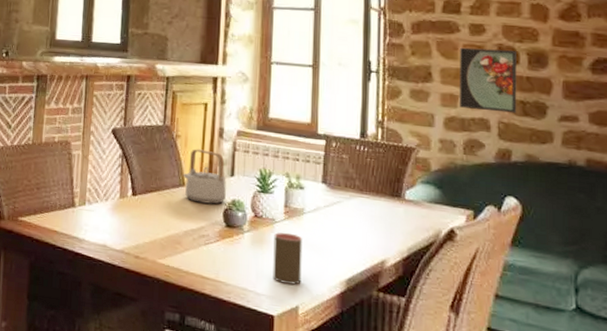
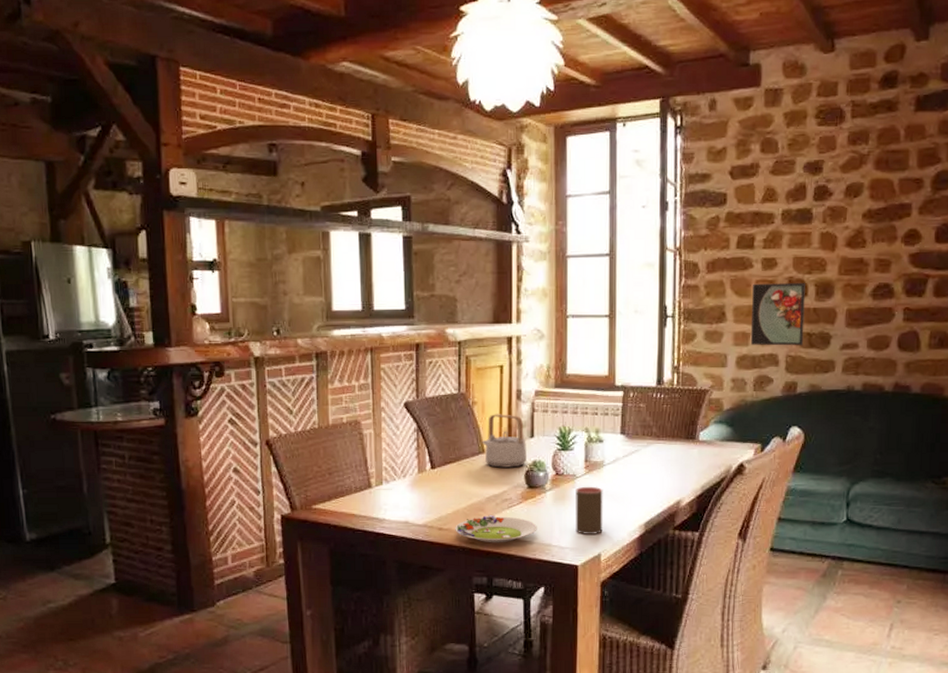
salad plate: none [151,249,233,280] -> present [455,515,537,543]

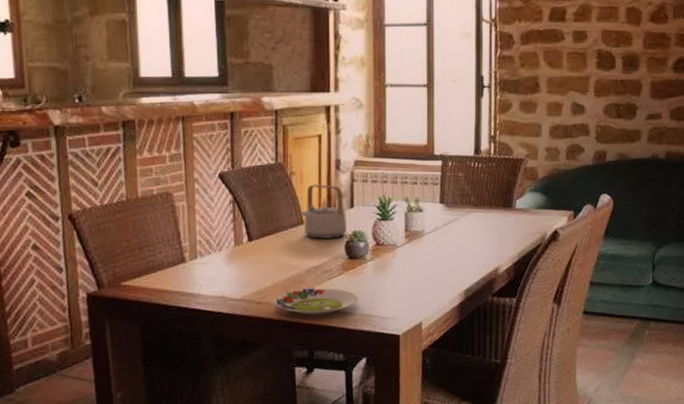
cup: present [575,486,603,534] -> none [396,255,424,304]
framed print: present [750,283,805,346] -> none [563,55,613,116]

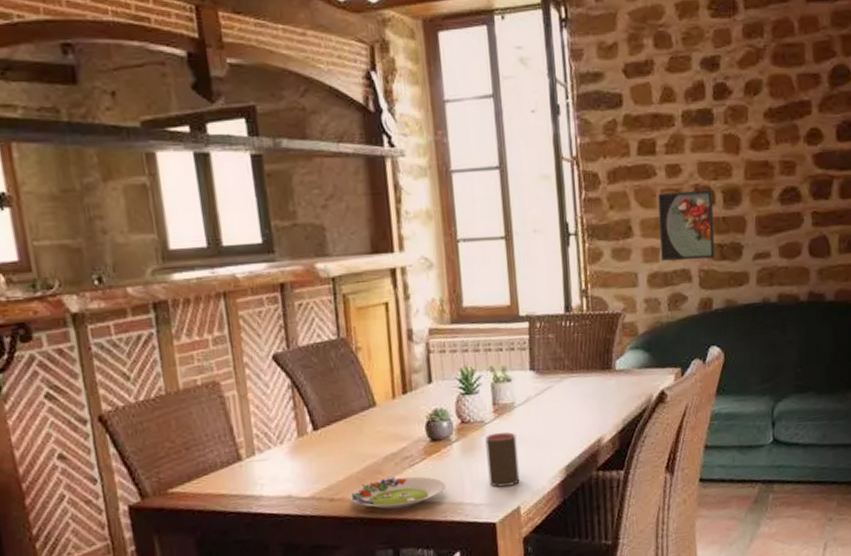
teapot: present [301,184,346,239] -> none [371,359,426,422]
cup: none [396,255,424,304] -> present [485,432,520,487]
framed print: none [563,55,613,116] -> present [658,190,716,261]

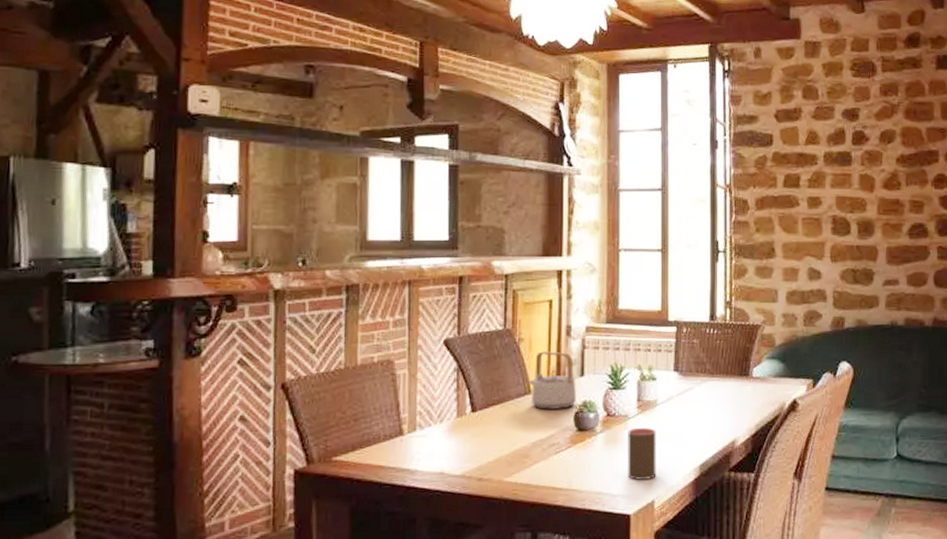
salad plate: present [349,476,446,510] -> none [496,462,587,494]
teapot: none [371,359,426,422] -> present [528,351,576,410]
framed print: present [658,190,716,261] -> none [799,221,849,282]

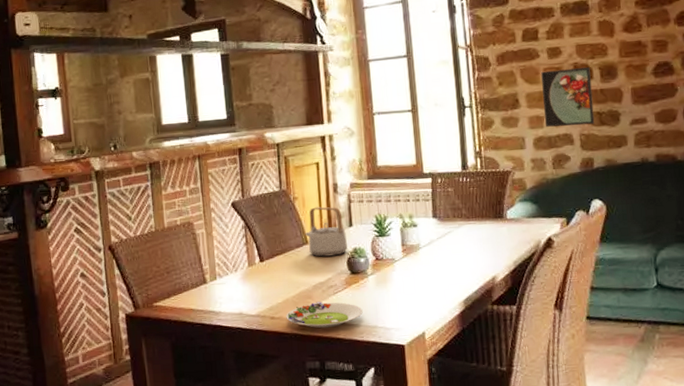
salad plate: none [496,462,587,494] -> present [286,302,363,329]
cup: present [628,427,656,480] -> none [395,268,425,315]
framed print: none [799,221,849,282] -> present [541,67,595,127]

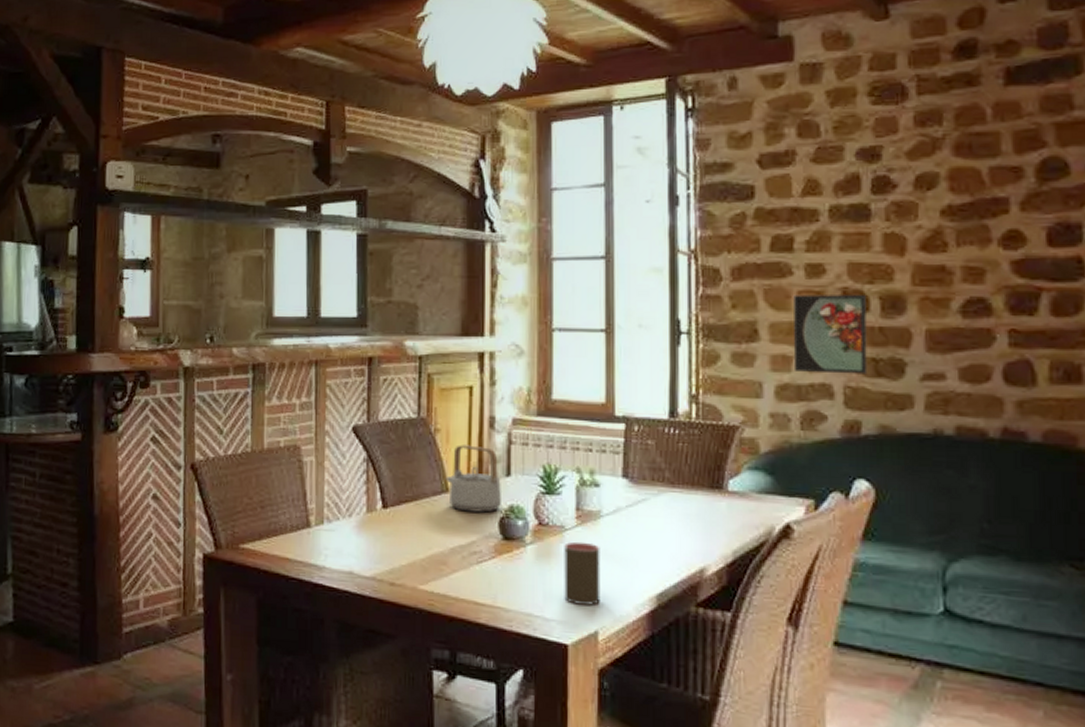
salad plate: present [286,302,363,329] -> none [410,570,514,608]
cup: none [395,268,425,315] -> present [564,541,600,605]

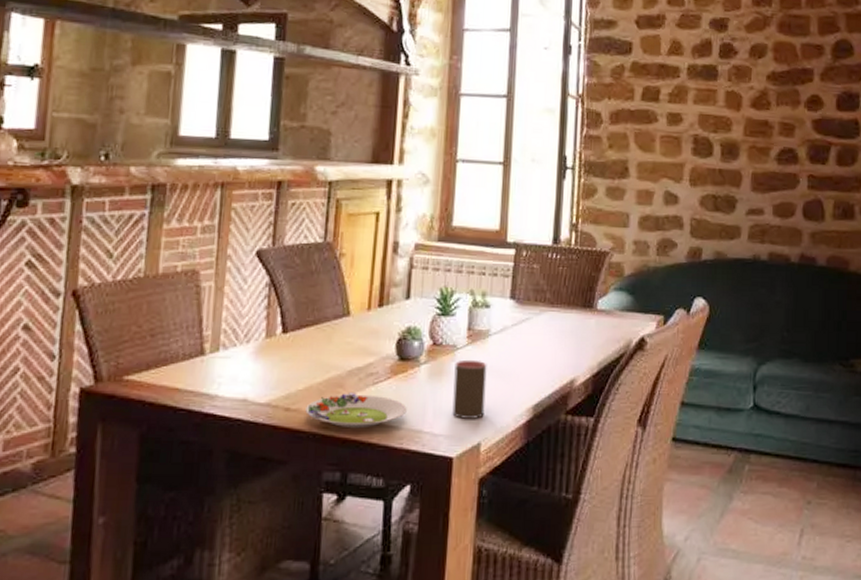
salad plate: none [410,570,514,608] -> present [305,393,407,429]
teapot: present [445,445,501,513] -> none [347,269,401,335]
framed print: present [793,295,868,375] -> none [654,139,711,209]

